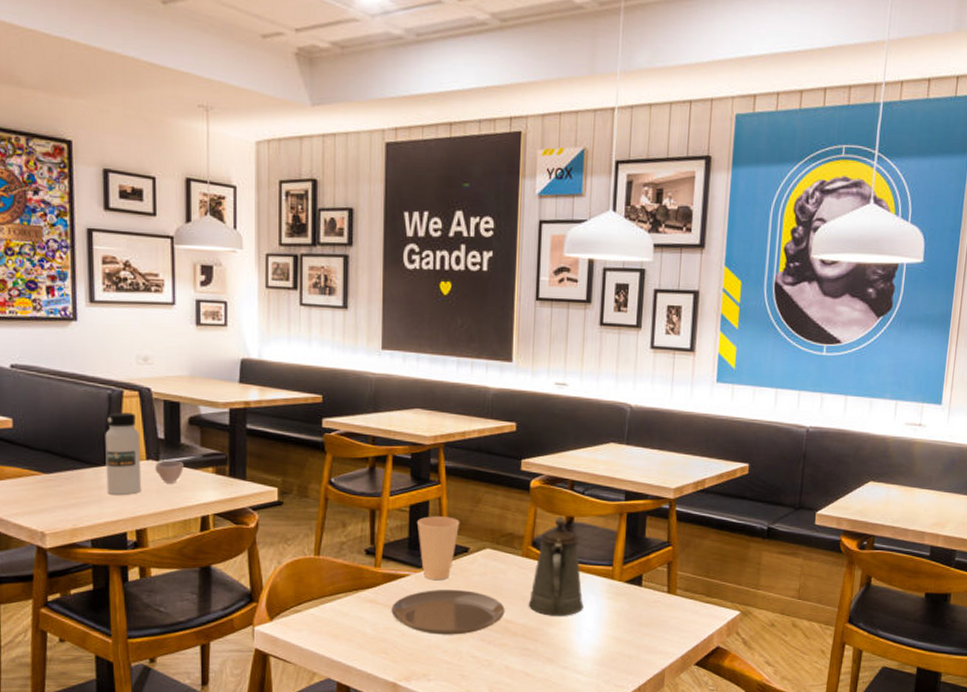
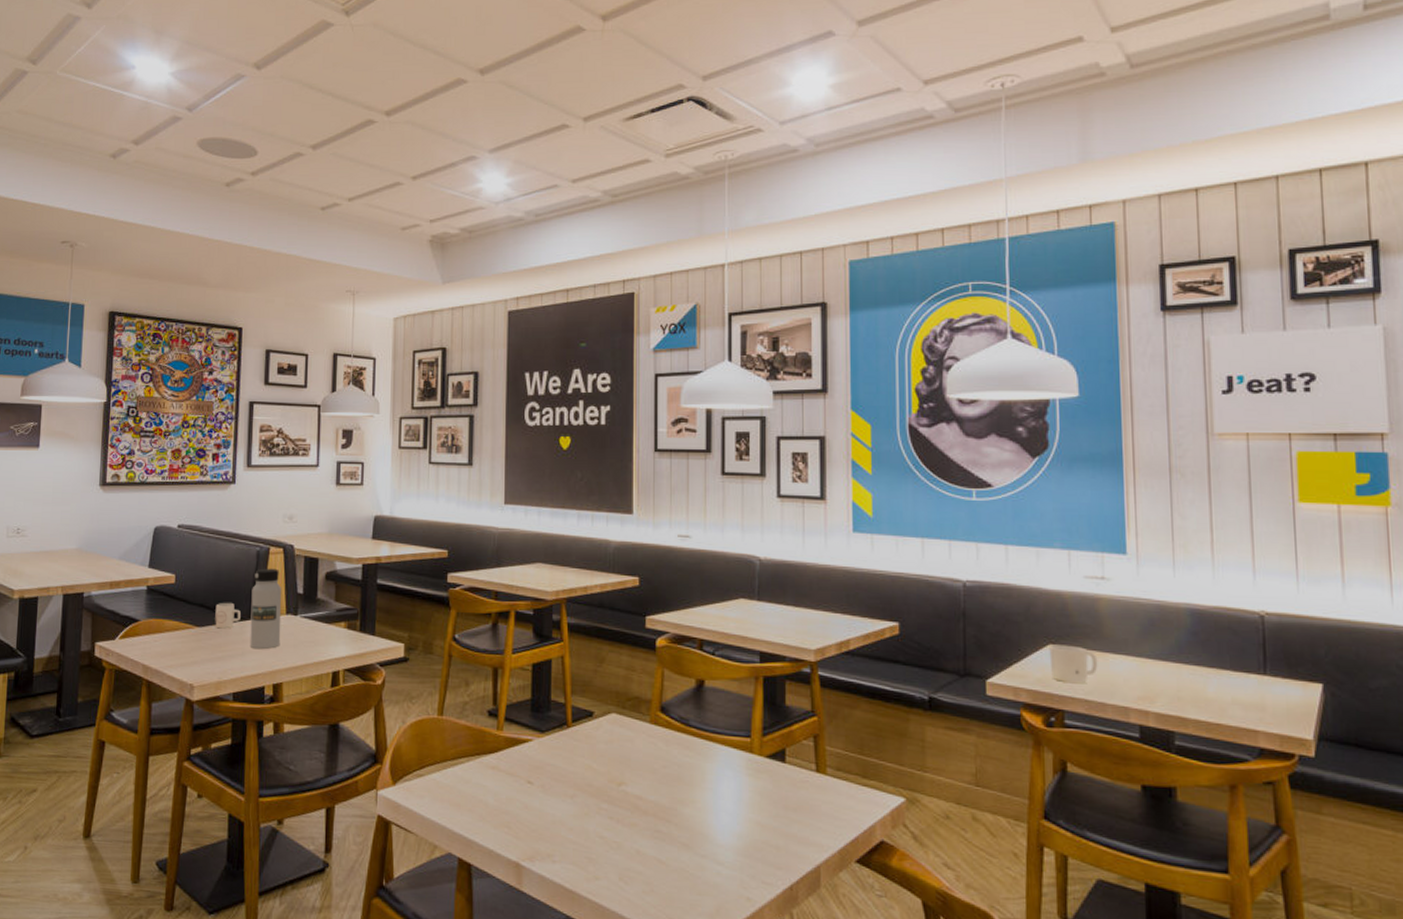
mug: none [64,447,94,475] -> present [215,602,241,629]
cup: present [154,460,184,484] -> none [293,614,319,638]
plate: present [391,589,505,635] -> none [514,757,634,811]
cup: present [416,516,460,581] -> none [539,676,584,748]
coffee pot: present [529,517,583,616] -> none [660,680,720,794]
mug: none [869,481,907,514] -> present [1049,644,1098,684]

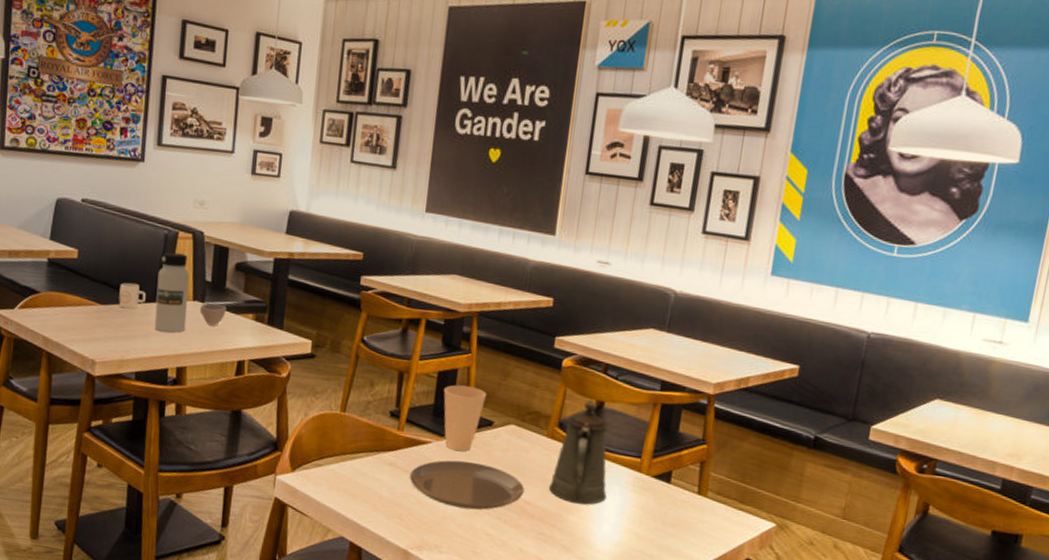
cup: none [293,614,319,638] -> present [199,302,227,326]
plate: none [514,757,634,811] -> present [409,460,524,510]
cup: none [539,676,584,748] -> present [443,384,487,452]
coffee pot: none [660,680,720,794] -> present [549,400,608,504]
mug: present [1049,644,1098,684] -> none [932,399,979,438]

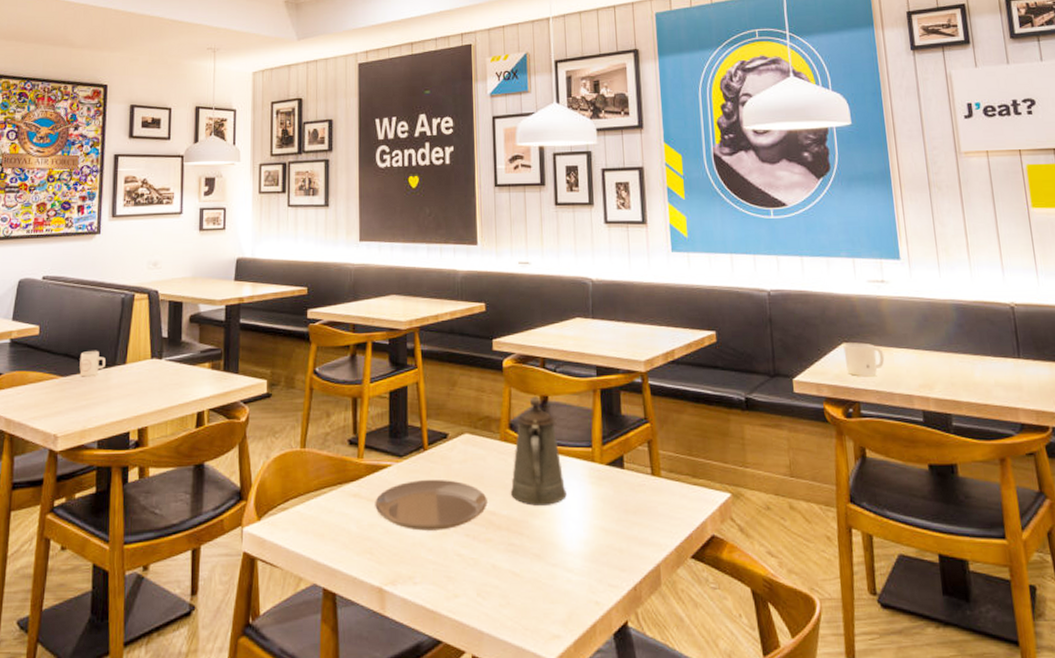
water bottle: present [154,252,190,333] -> none [114,314,147,395]
cup: present [199,302,227,326] -> none [158,358,183,381]
cup: present [443,384,487,452] -> none [396,401,438,470]
mug: none [932,399,979,438] -> present [843,342,885,377]

